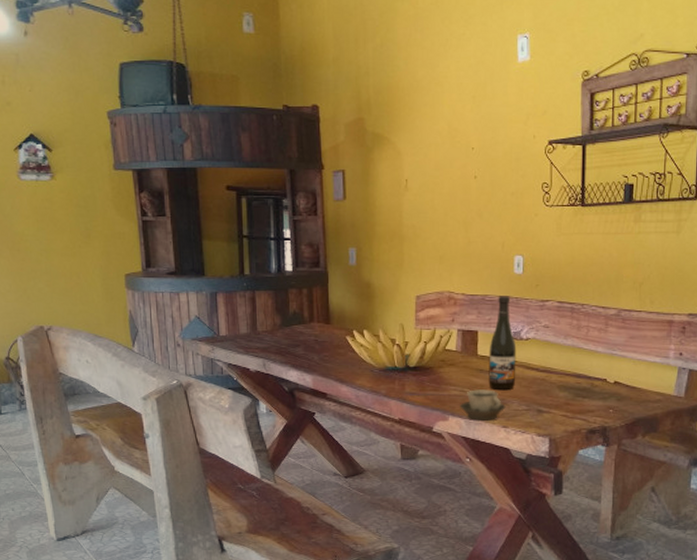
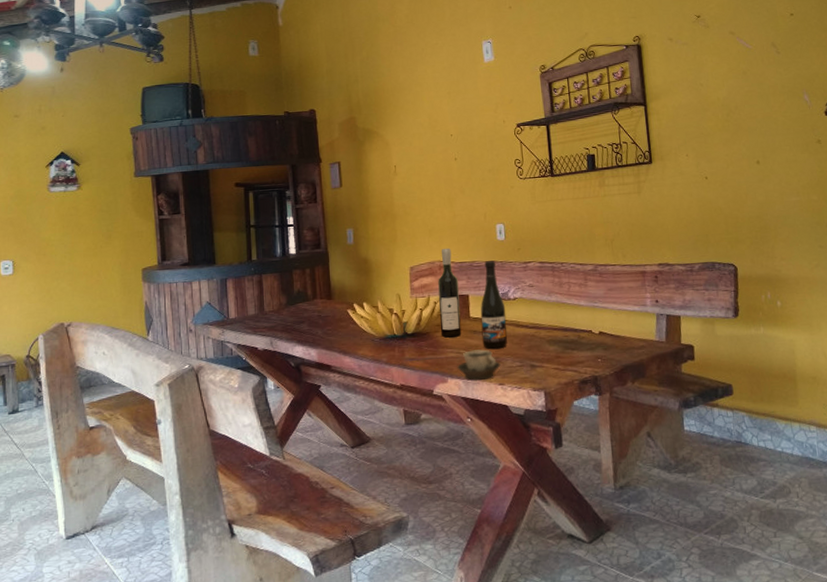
bottle: none [444,278,467,374] -> present [438,248,462,338]

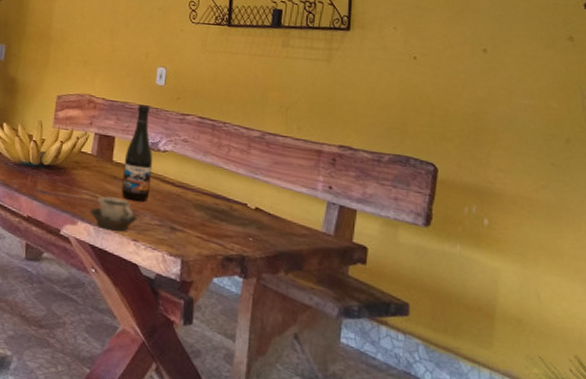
bottle: present [438,248,462,338] -> none [78,82,106,179]

